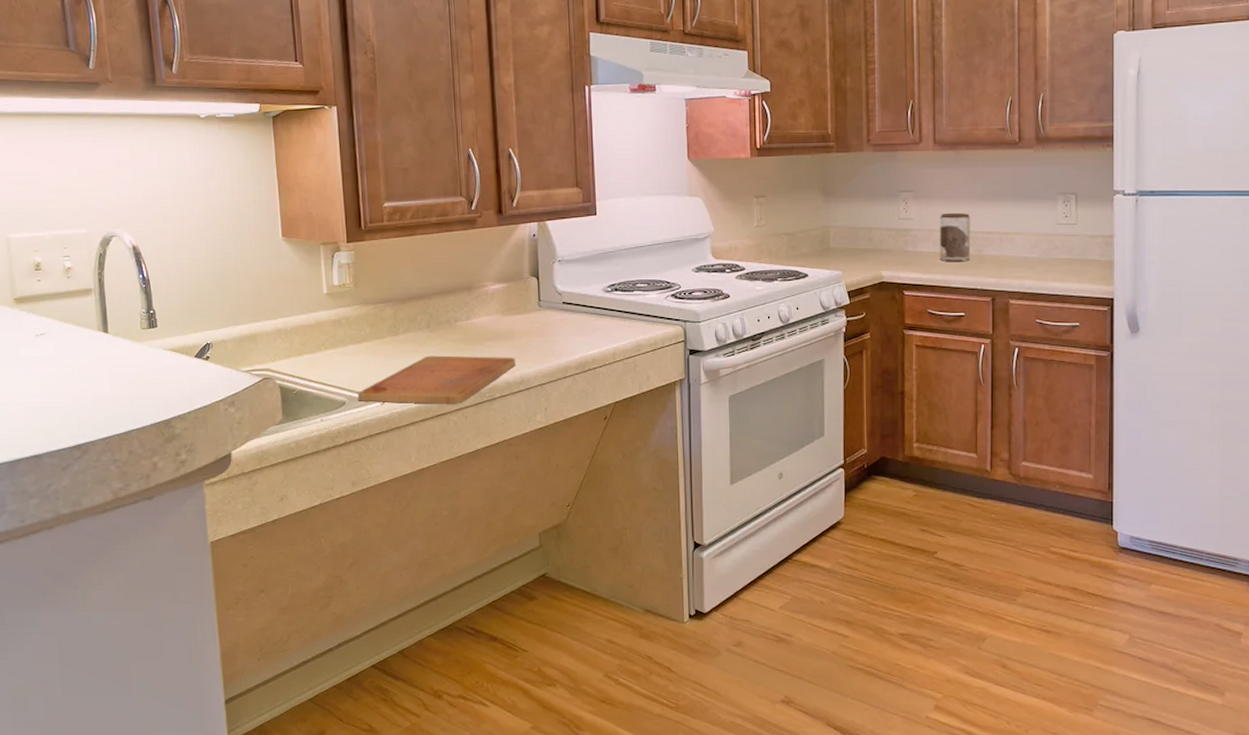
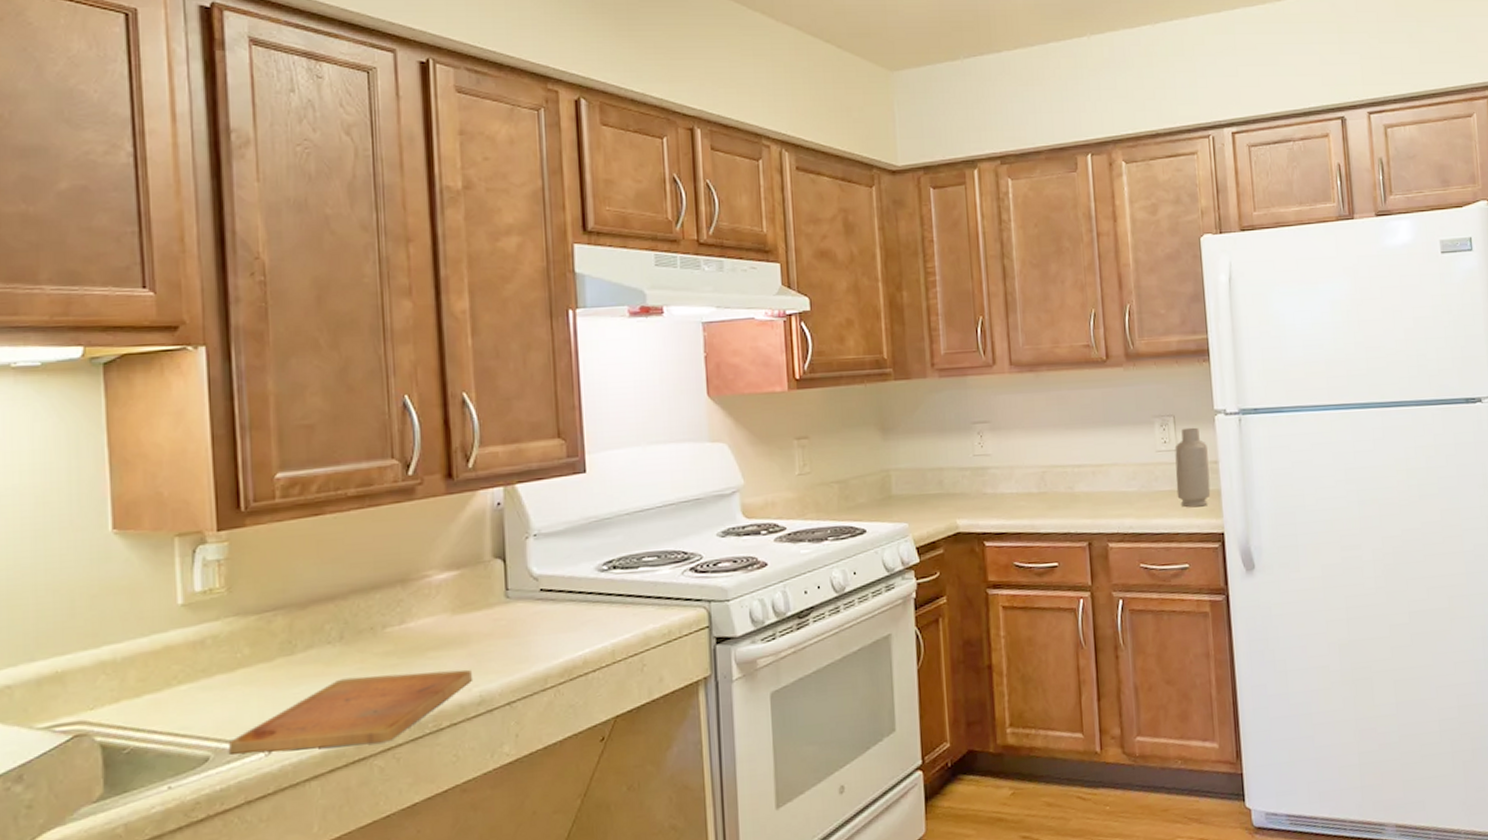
jar: present [939,213,971,262] -> none [1022,445,1061,504]
vase: none [1073,205,1104,275] -> present [1174,427,1211,508]

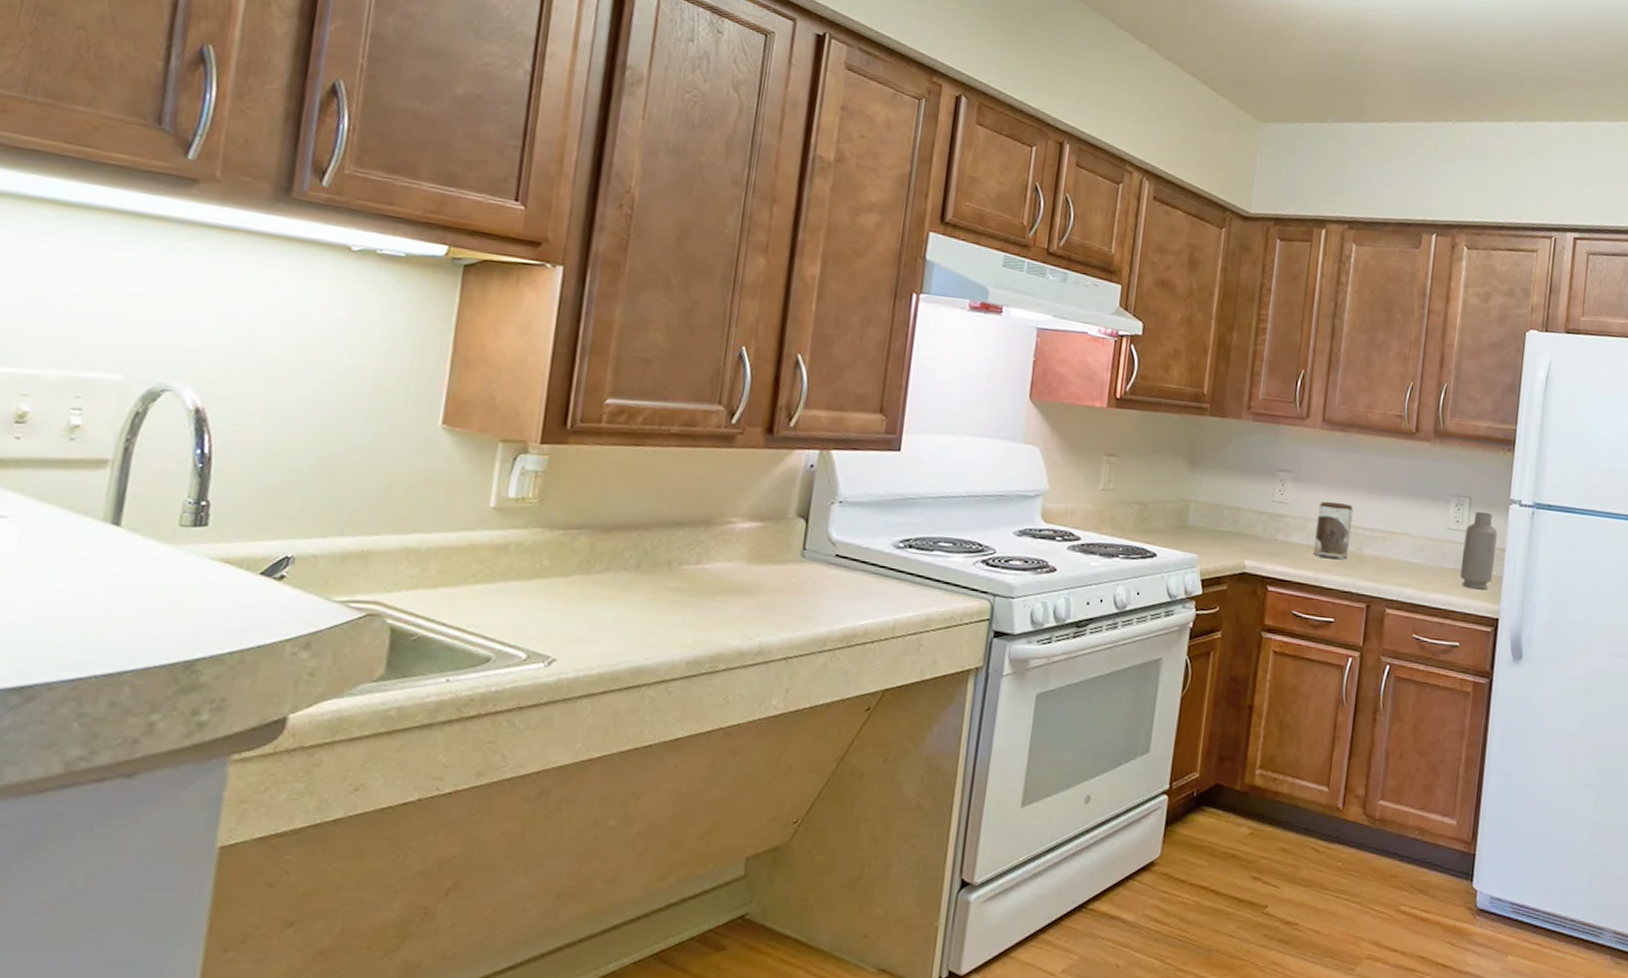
cutting board: present [229,669,472,755] -> none [511,606,756,675]
jar: none [1022,445,1061,504] -> present [1313,502,1354,560]

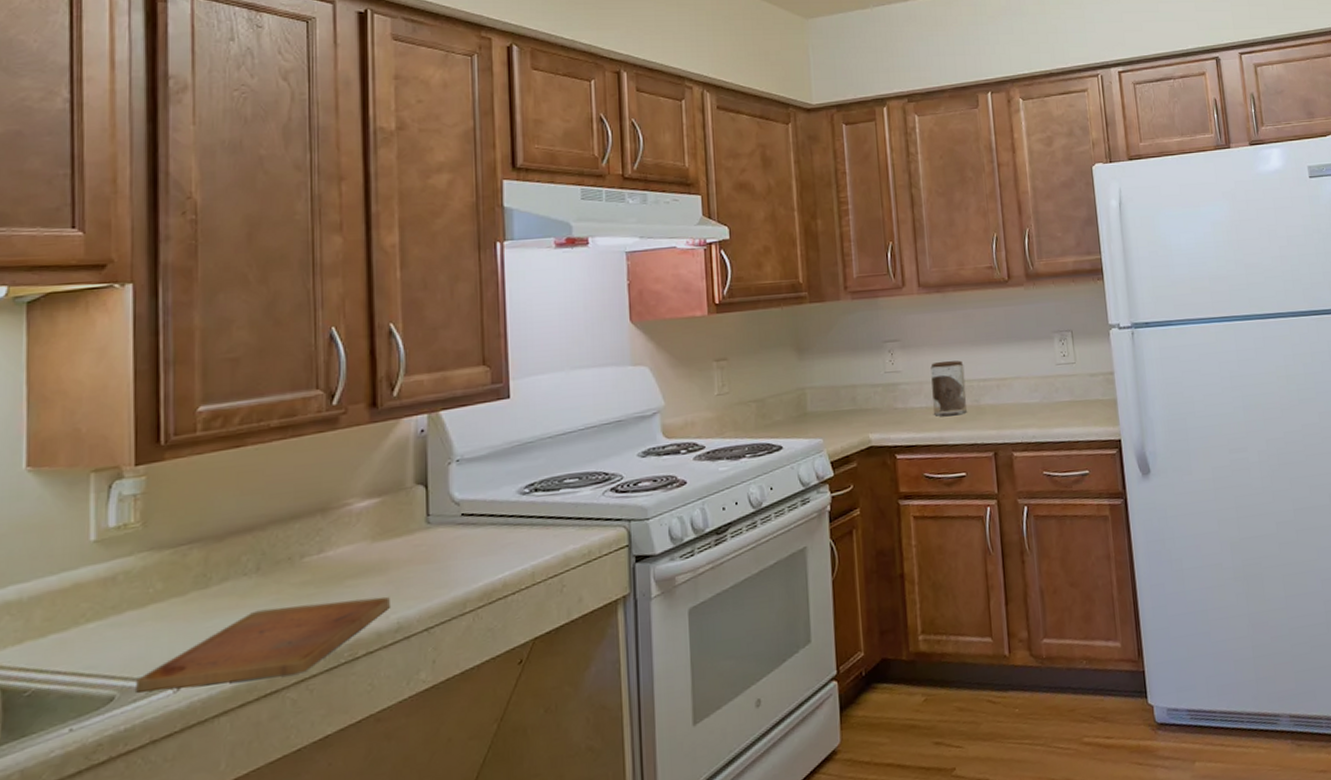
cutting board: none [511,606,756,675] -> present [136,596,390,693]
vase: present [1460,511,1497,590] -> none [1073,341,1108,417]

